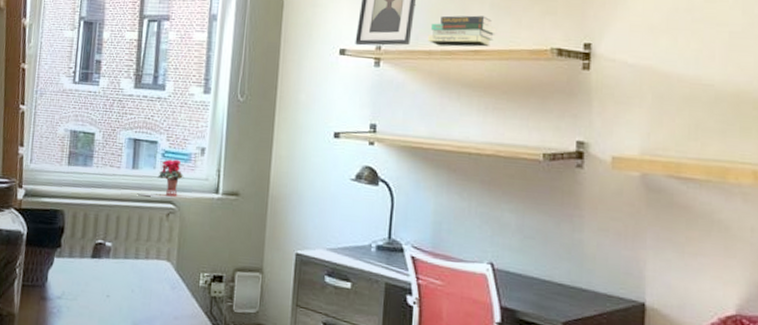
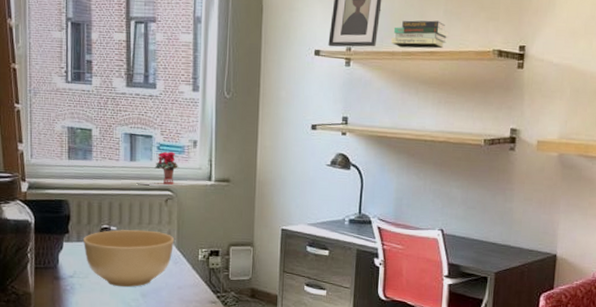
bowl: none [75,246,174,314] -> present [83,229,175,287]

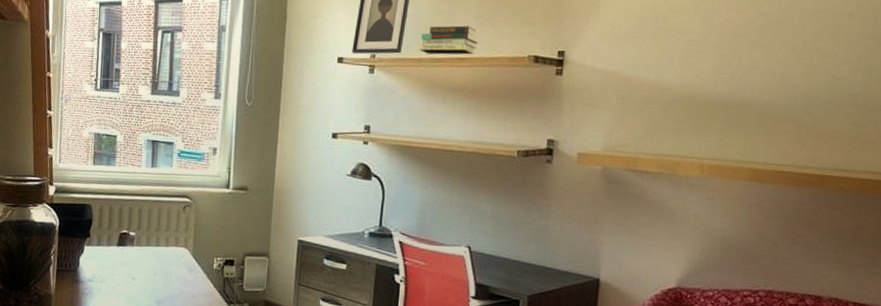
bowl: present [83,229,175,287] -> none [103,235,191,294]
potted flower: present [138,151,197,186] -> none [157,158,215,193]

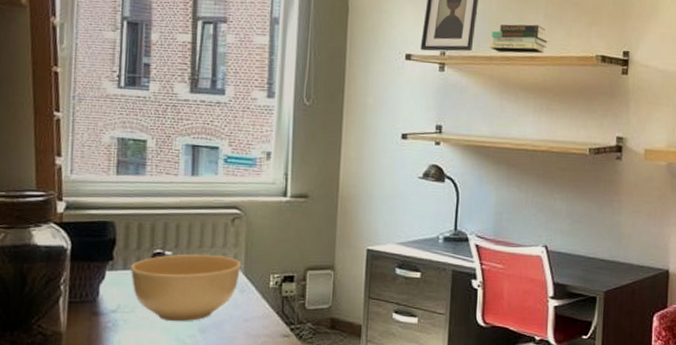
bowl: none [103,235,191,294] -> present [131,253,242,321]

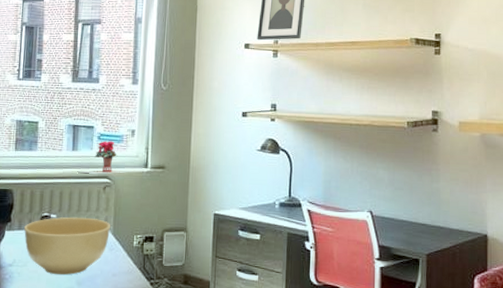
potted flower: none [199,164,269,204] -> present [78,141,133,174]
books: present [488,24,550,54] -> none [314,14,369,40]

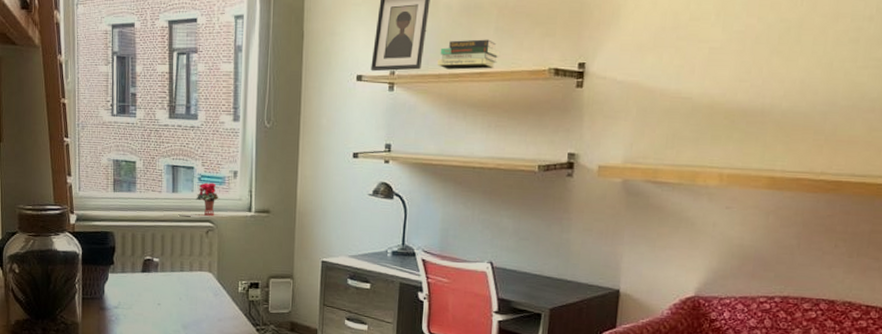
bowl: present [24,216,111,275] -> none [128,261,215,318]
books: none [314,14,369,40] -> present [436,39,501,70]

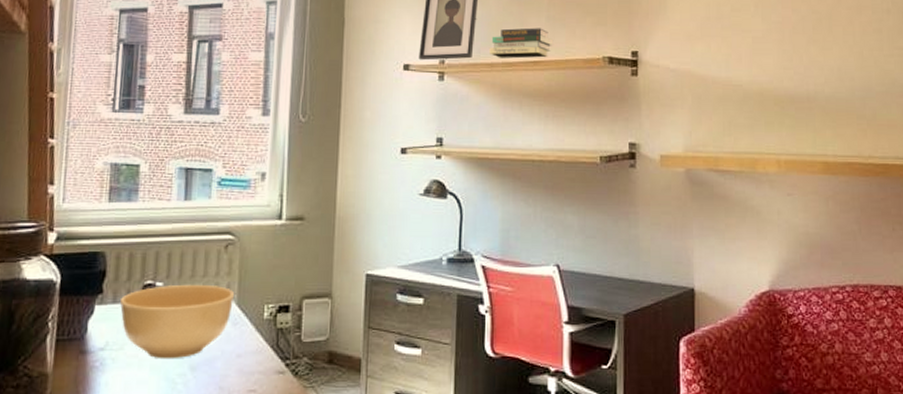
bowl: none [128,261,215,318] -> present [120,284,235,358]
potted flower: present [179,182,237,218] -> none [192,187,264,229]

